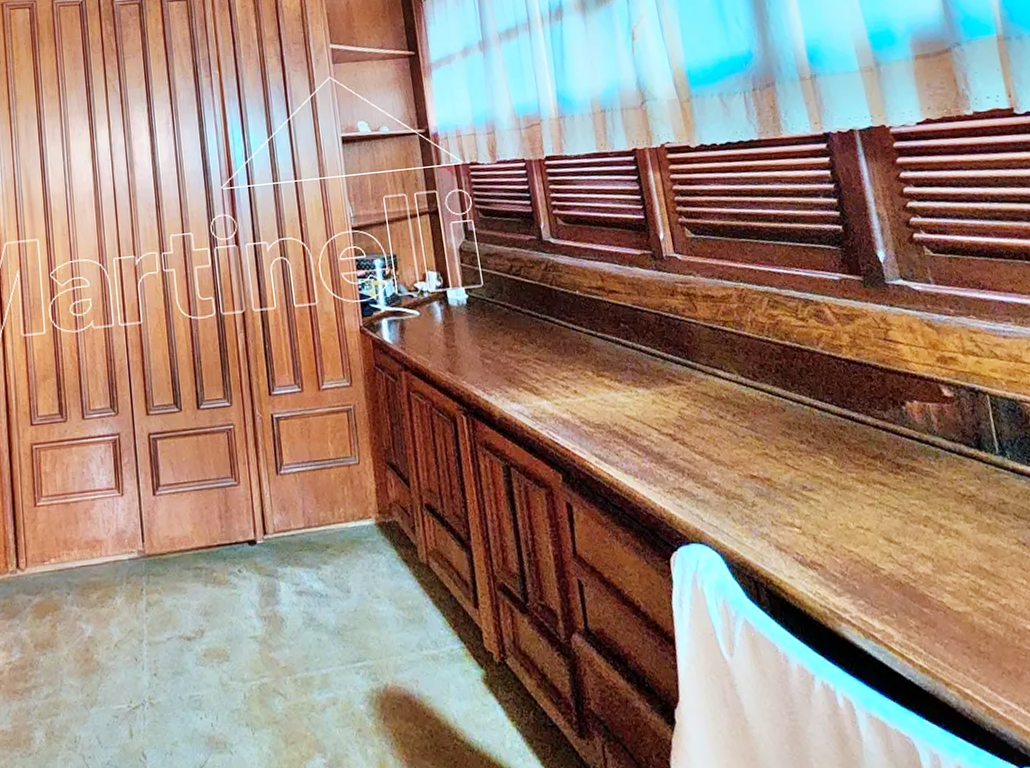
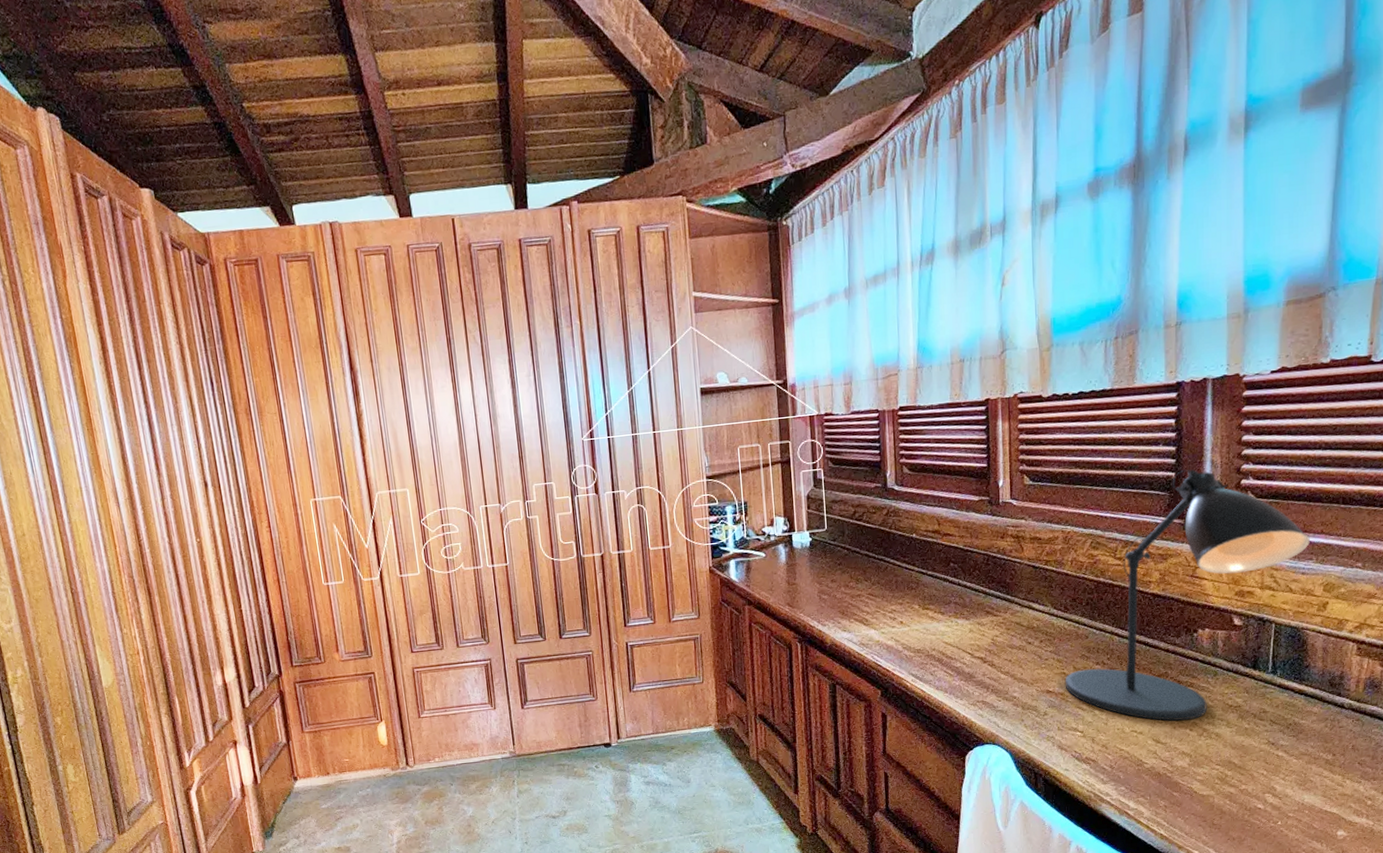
desk lamp: none [768,222,1003,515] -> present [1064,469,1310,721]

